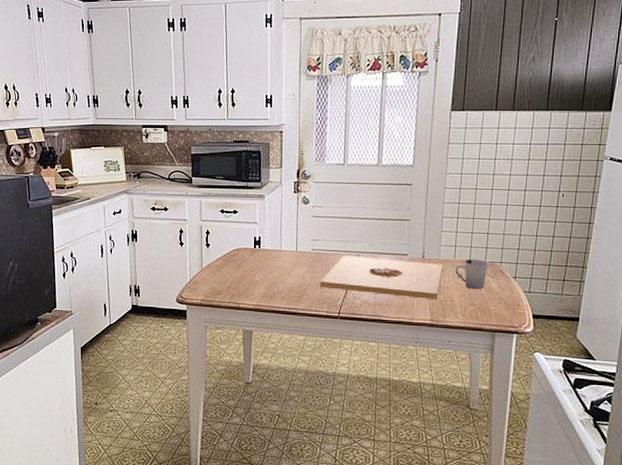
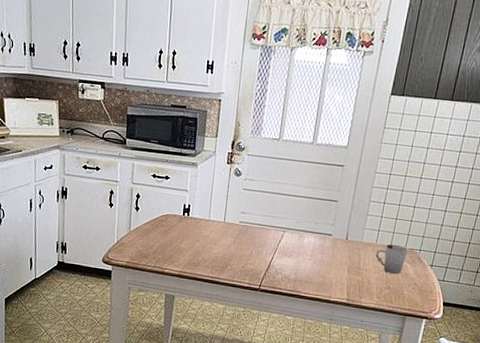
platter: present [319,256,443,300] -> none [243,230,365,281]

